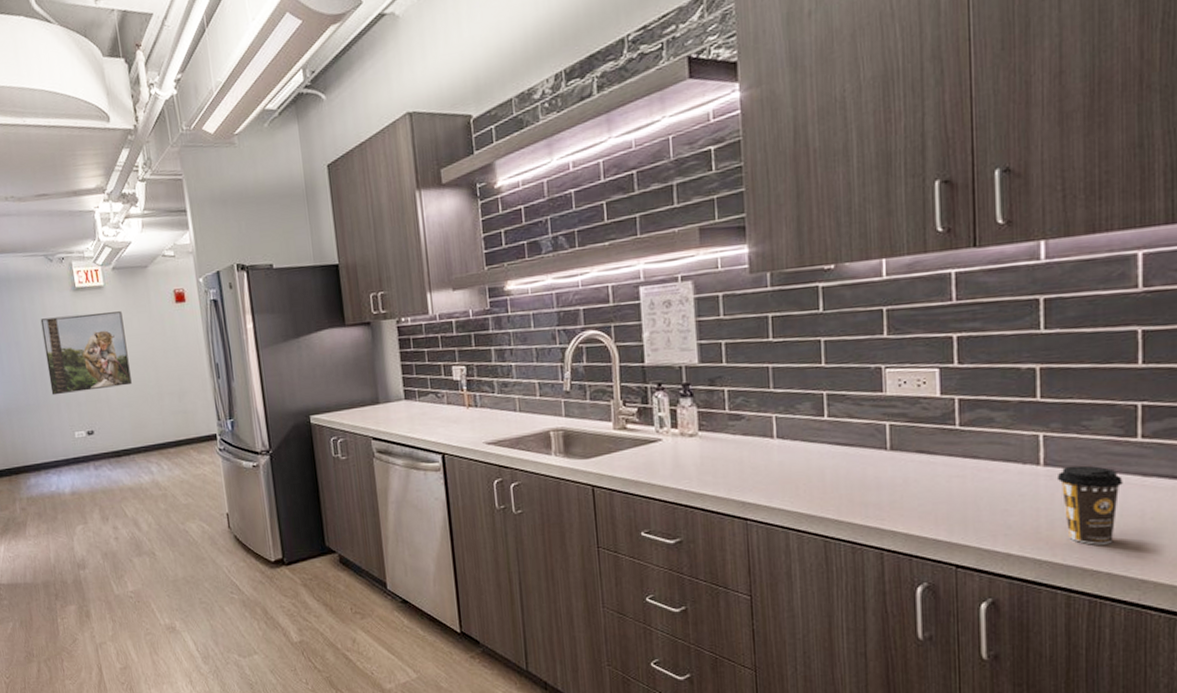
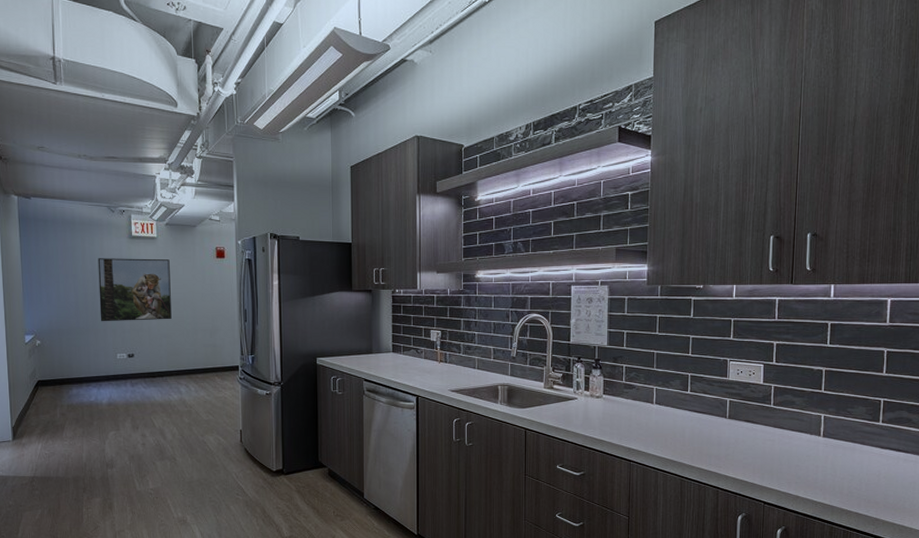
coffee cup: present [1056,465,1123,545] -> none [830,438,869,493]

